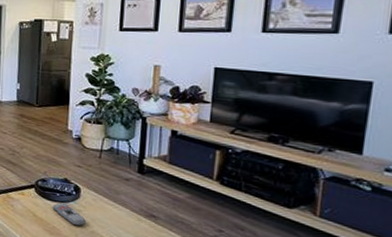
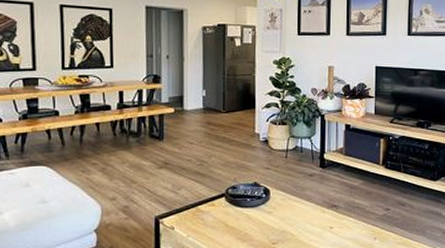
remote control: present [52,203,86,226] -> none [243,207,276,228]

